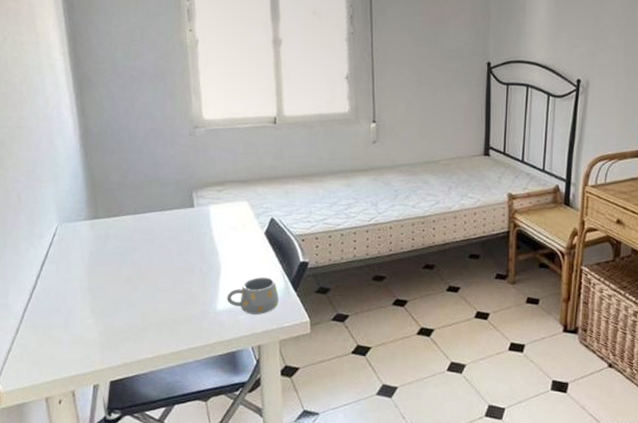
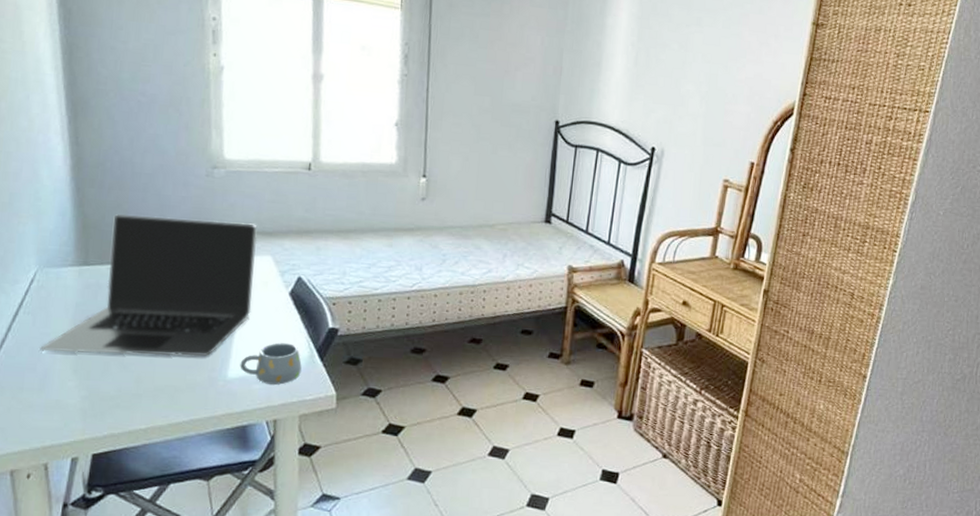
laptop: none [63,173,235,295] -> present [40,214,258,356]

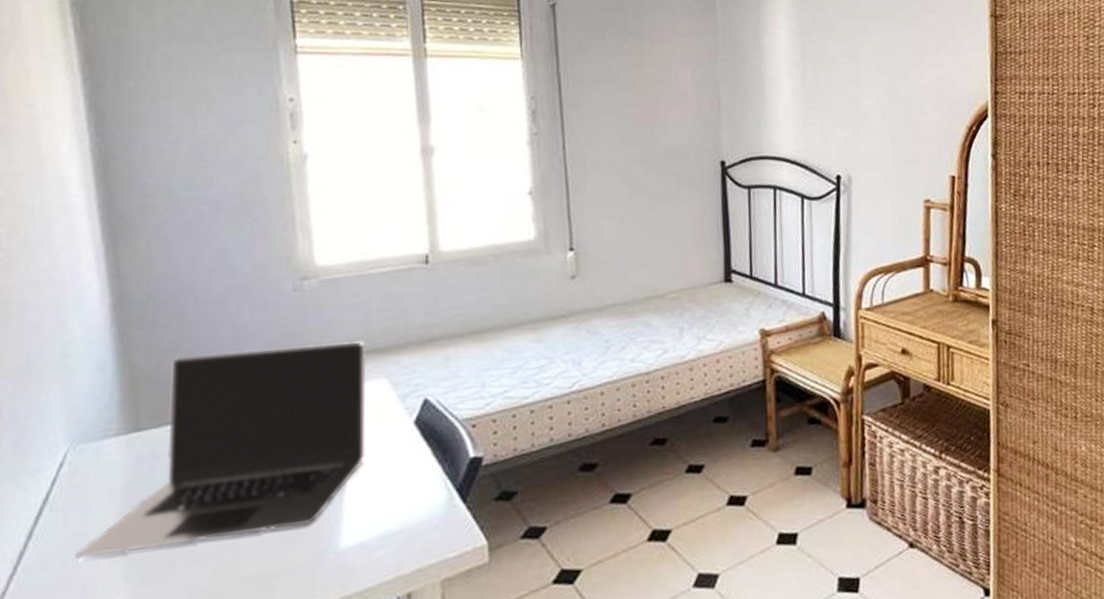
mug: present [240,343,302,385] -> none [356,487,438,547]

